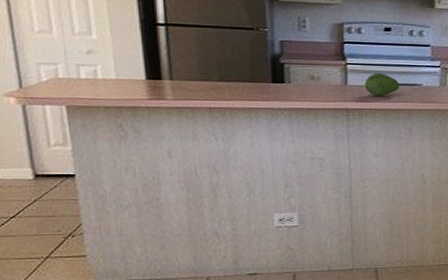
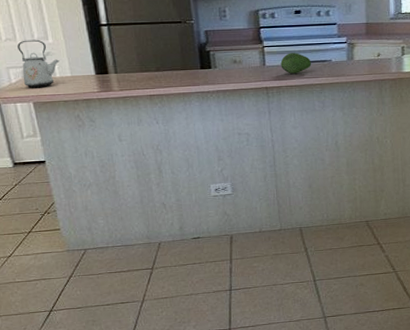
kettle: none [53,33,104,89] -> present [17,39,60,87]

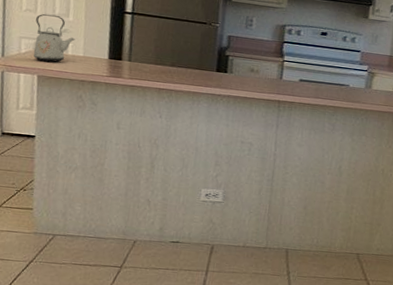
fruit: present [280,53,312,74] -> none [297,71,329,92]

